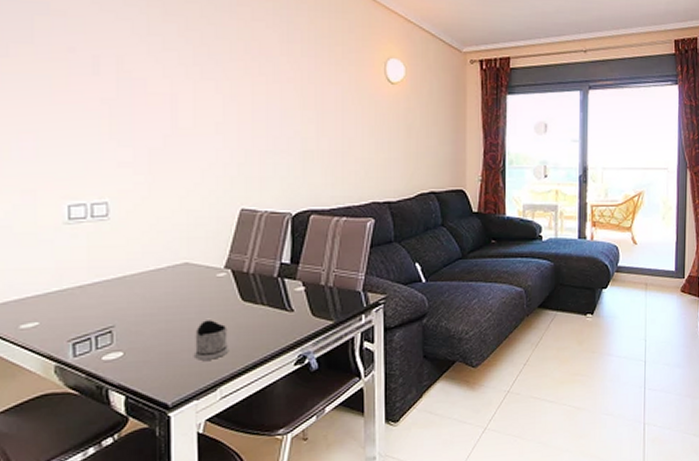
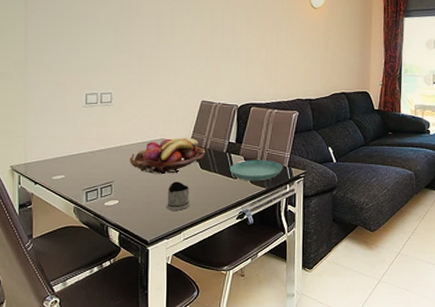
fruit basket: none [138,259,249,312] -> present [130,137,206,174]
saucer: none [282,284,356,314] -> present [229,160,283,181]

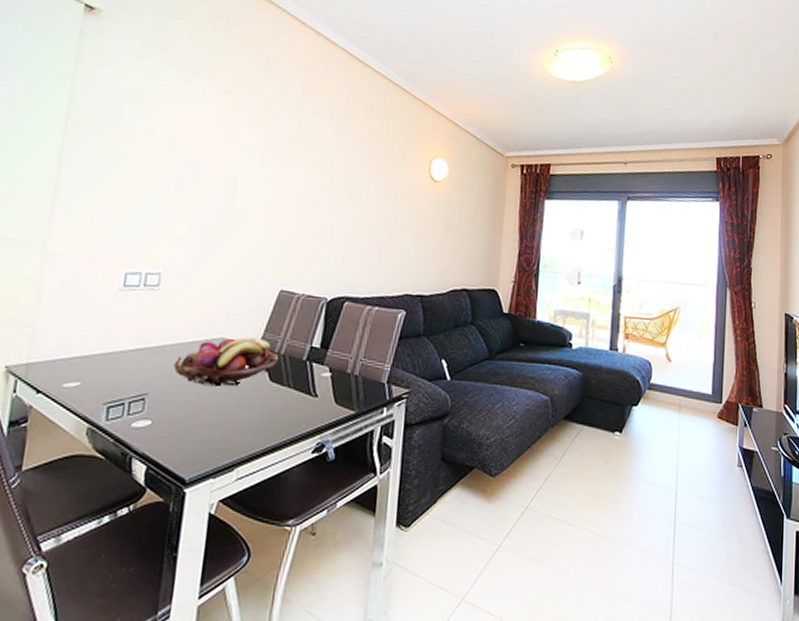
tea glass holder: present [167,181,191,211] -> none [218,397,253,438]
saucer: present [229,160,283,181] -> none [308,371,381,402]

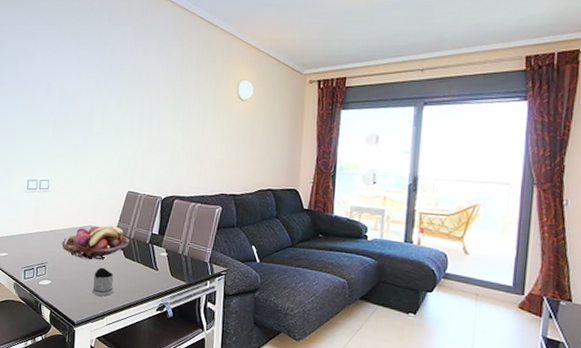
tea glass holder: none [218,397,253,438] -> present [92,267,114,296]

